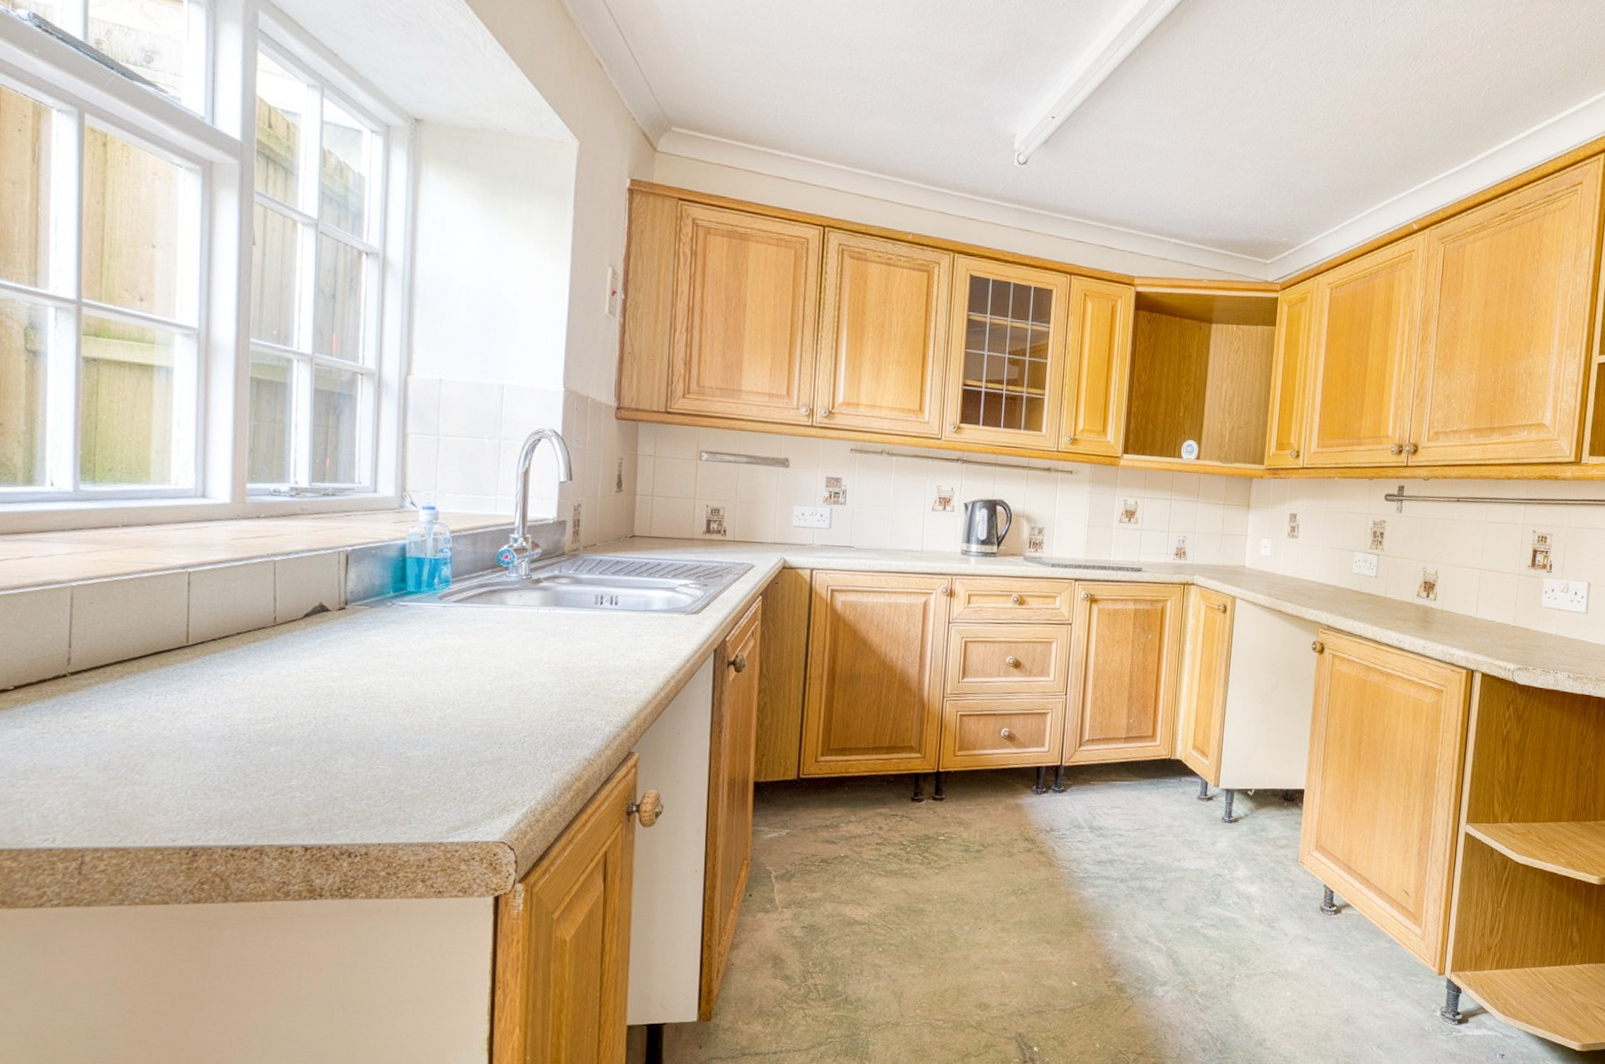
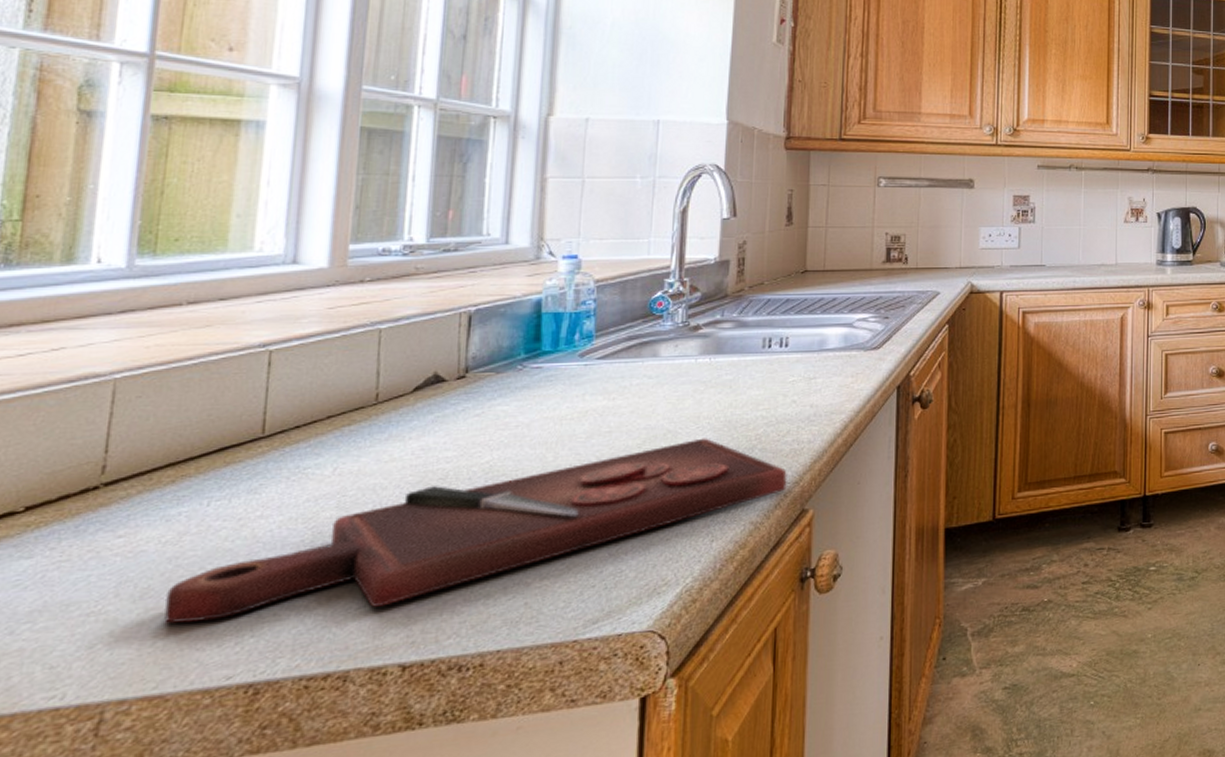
cutting board: none [122,680,616,797] -> present [163,438,787,623]

